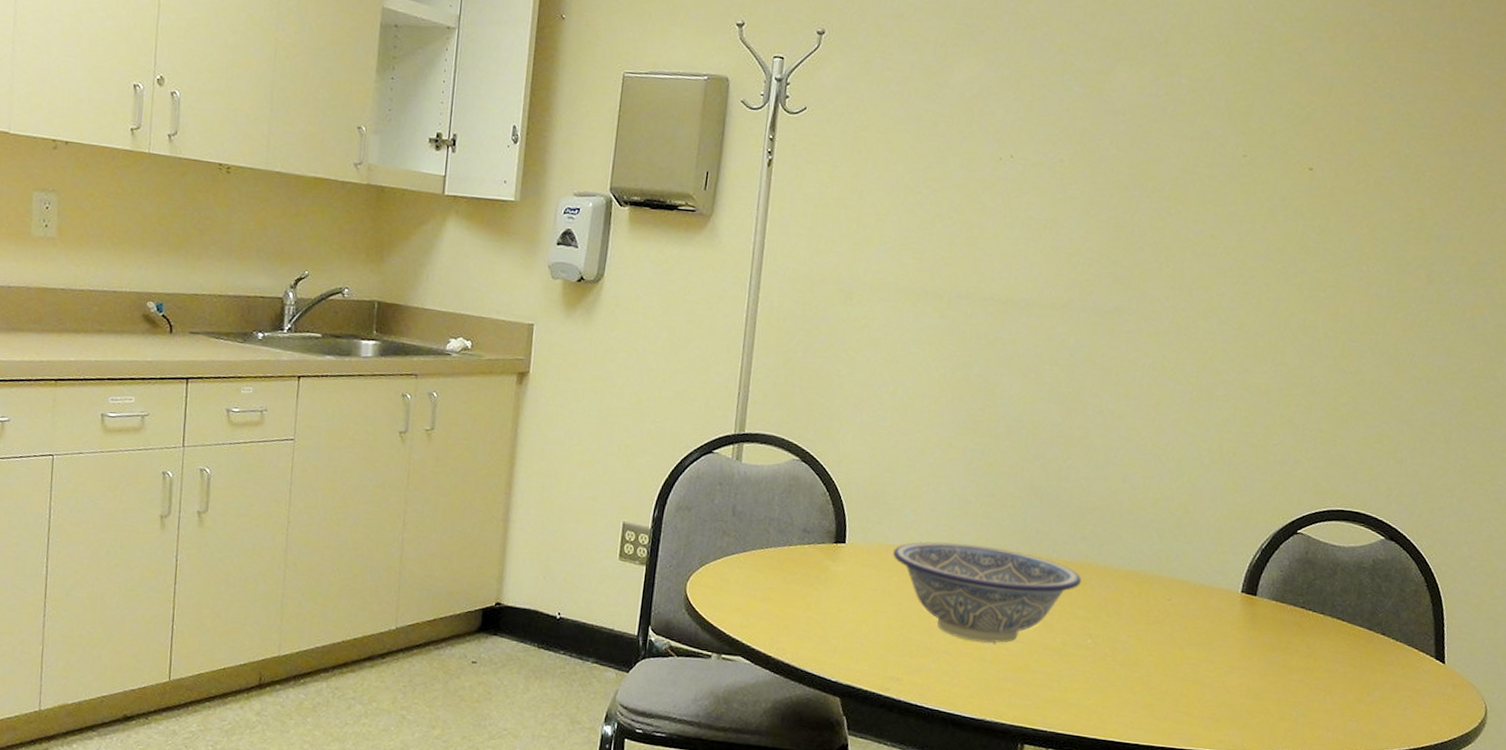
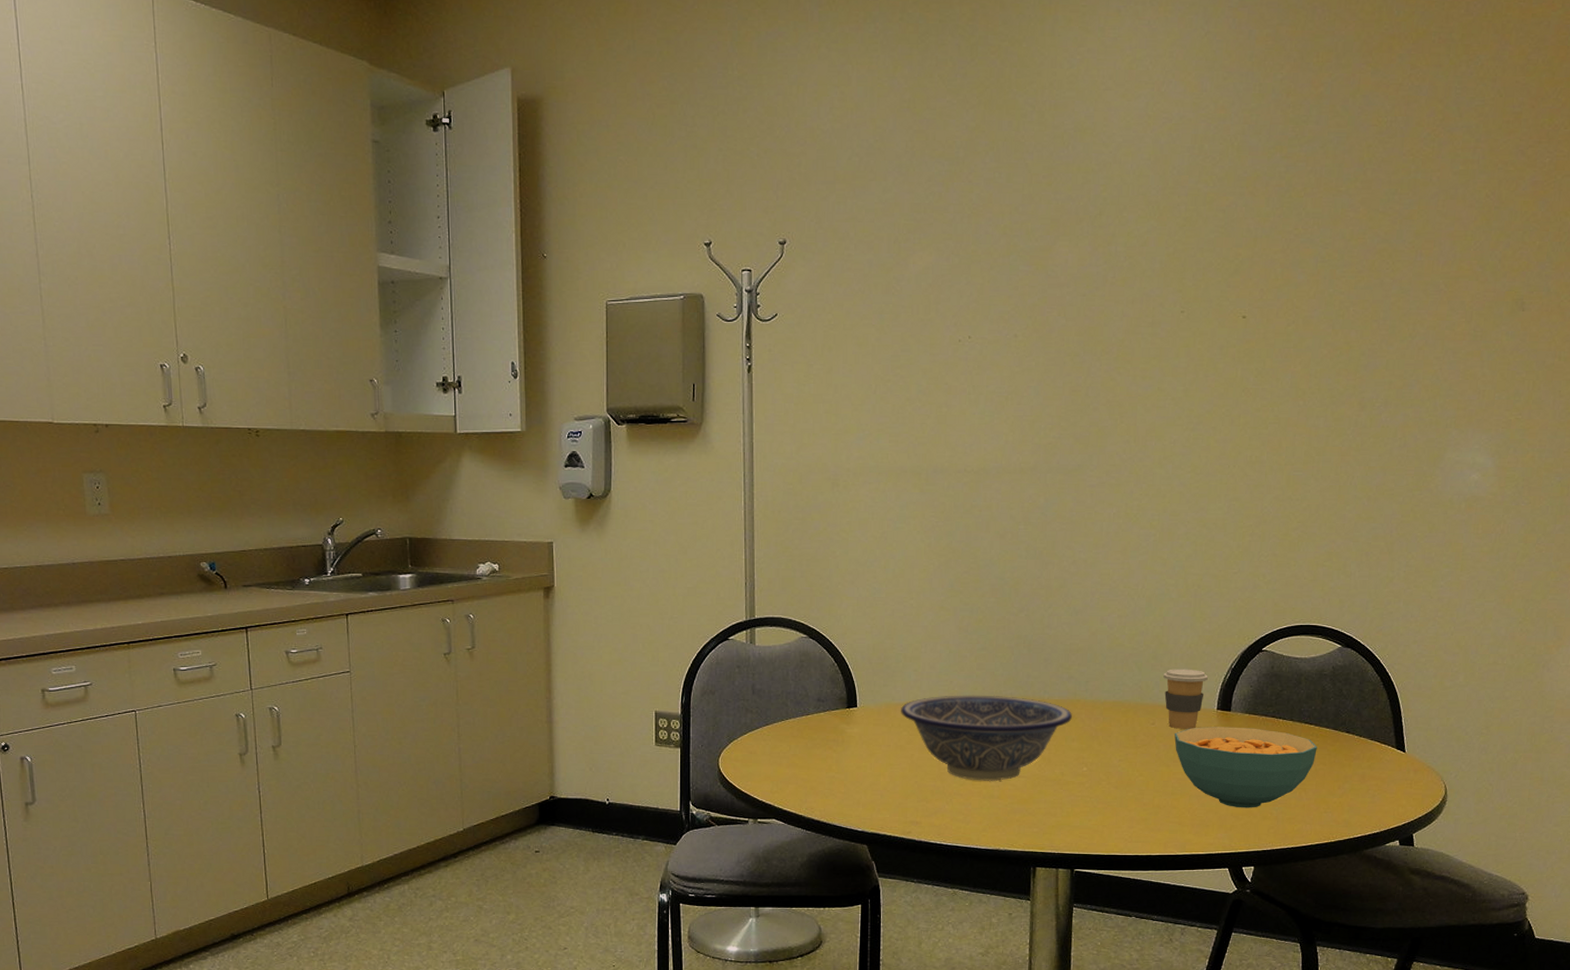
coffee cup: none [1184,541,1235,611] -> present [1163,669,1208,729]
cereal bowl: none [1191,609,1348,707] -> present [1174,727,1317,808]

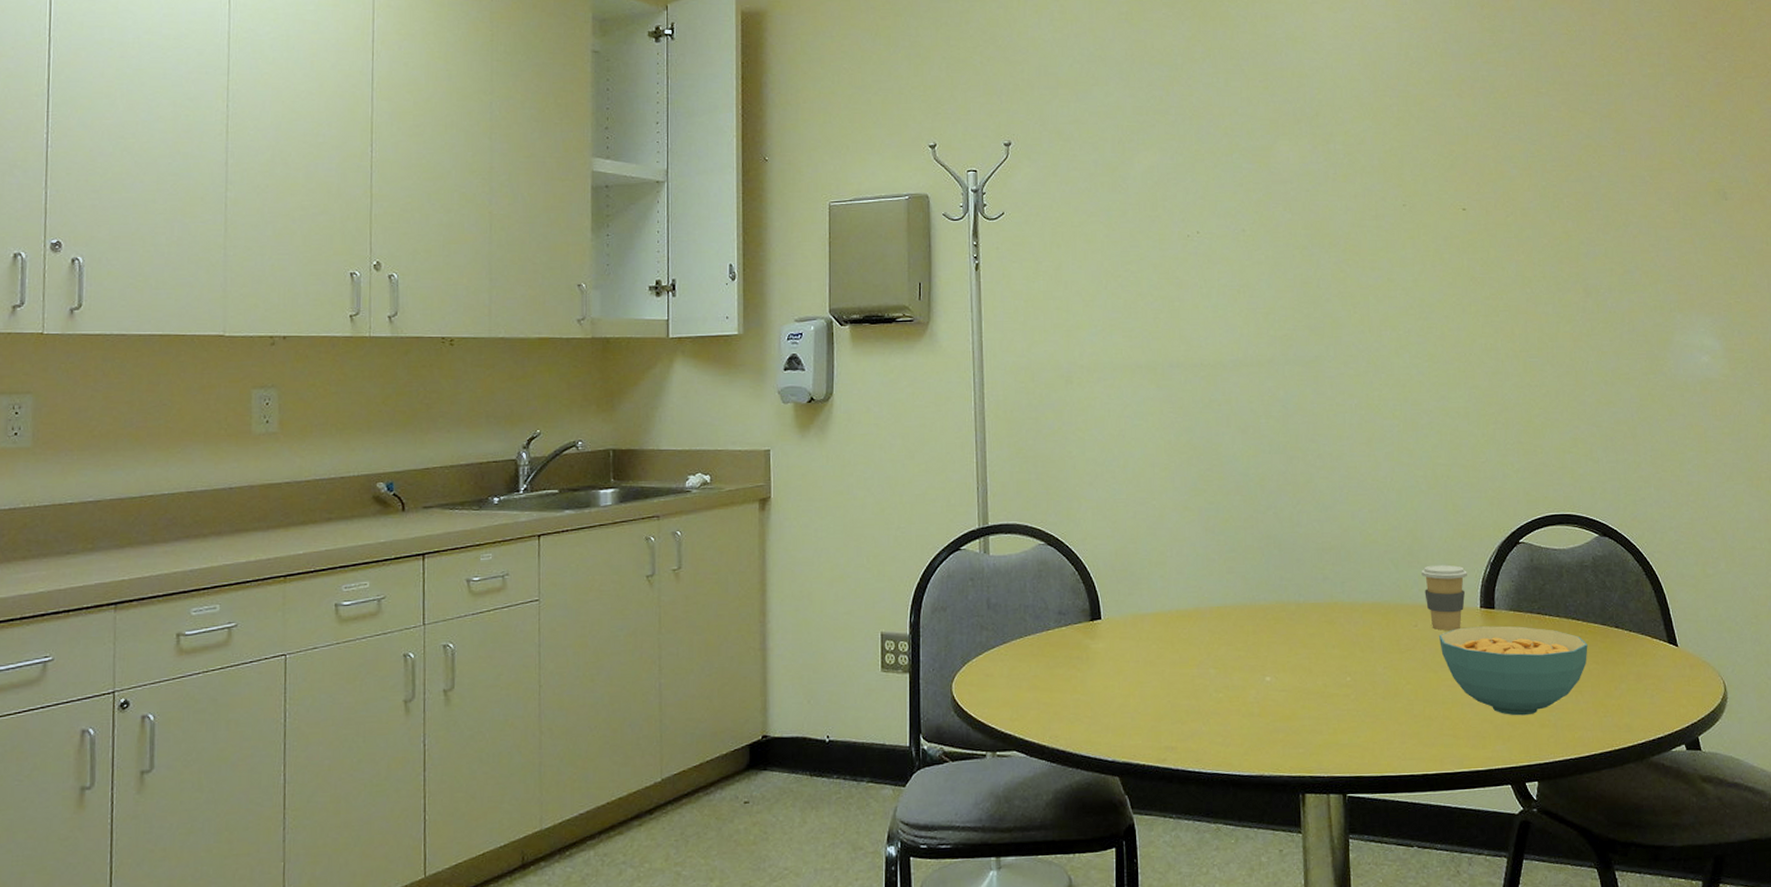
decorative bowl: present [901,695,1072,781] -> none [1148,600,1330,697]

